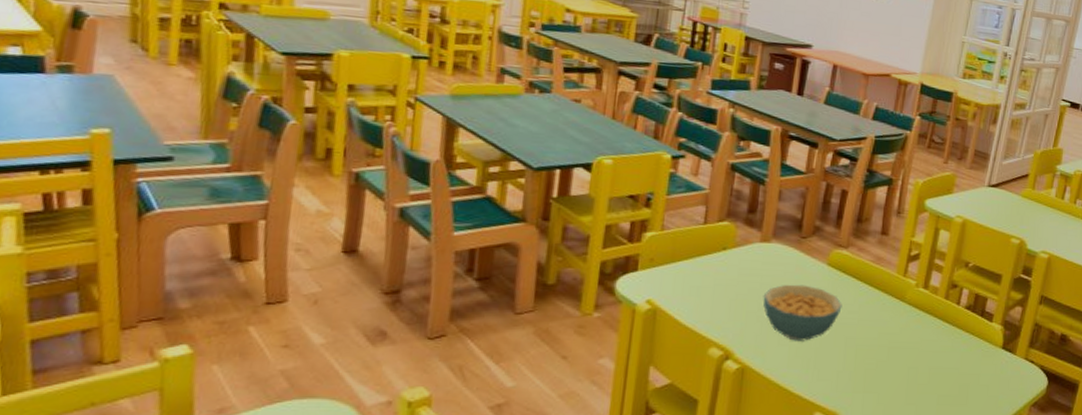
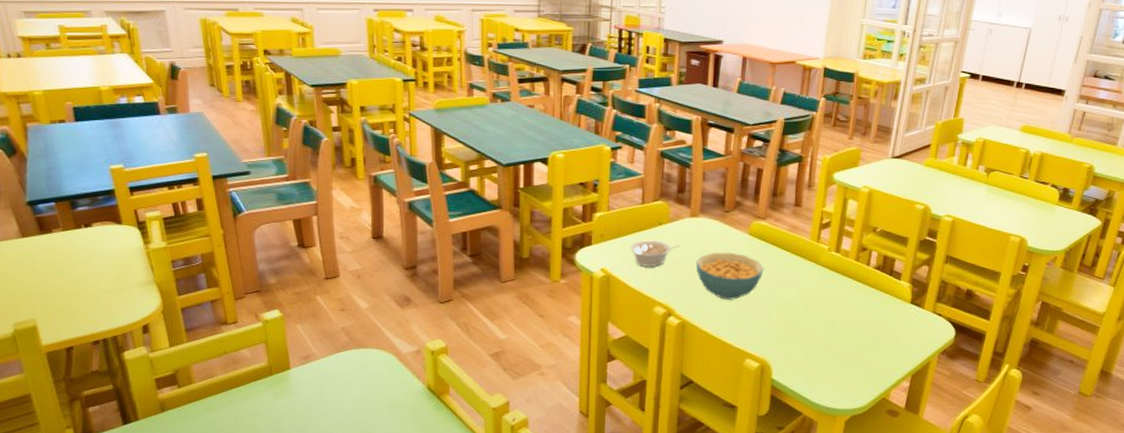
legume: none [686,267,746,300] -> present [631,240,680,268]

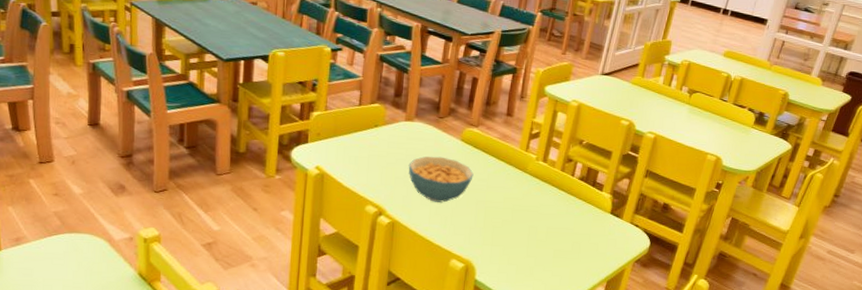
legume: present [631,240,680,268] -> none [346,141,394,168]

